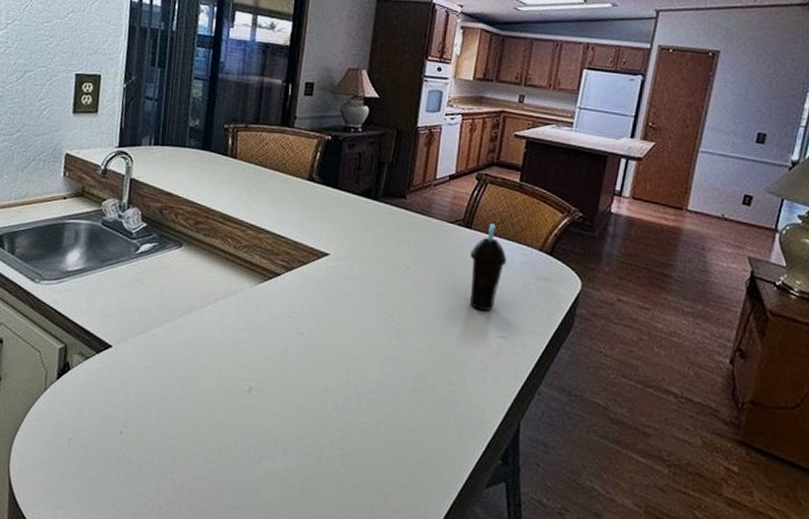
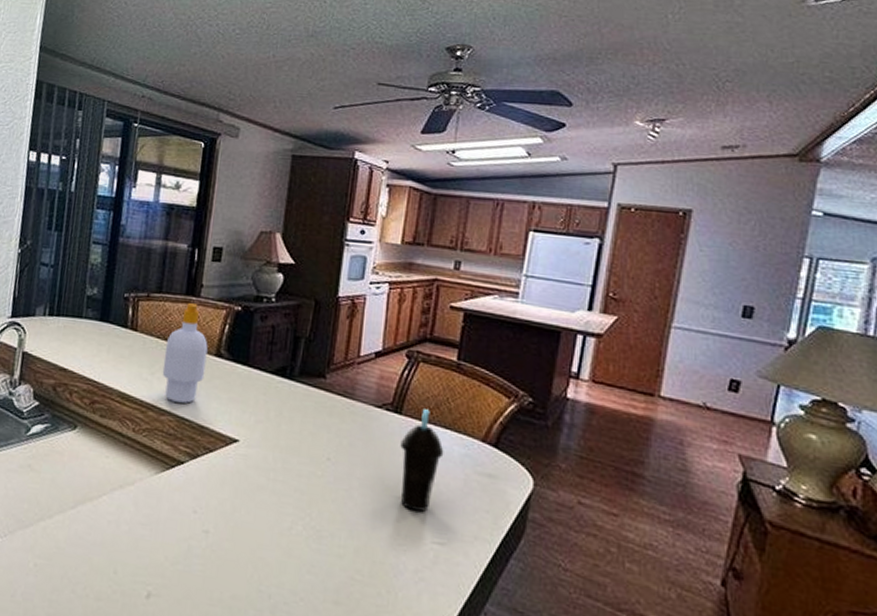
soap bottle: none [260,133,302,223] -> present [162,303,208,404]

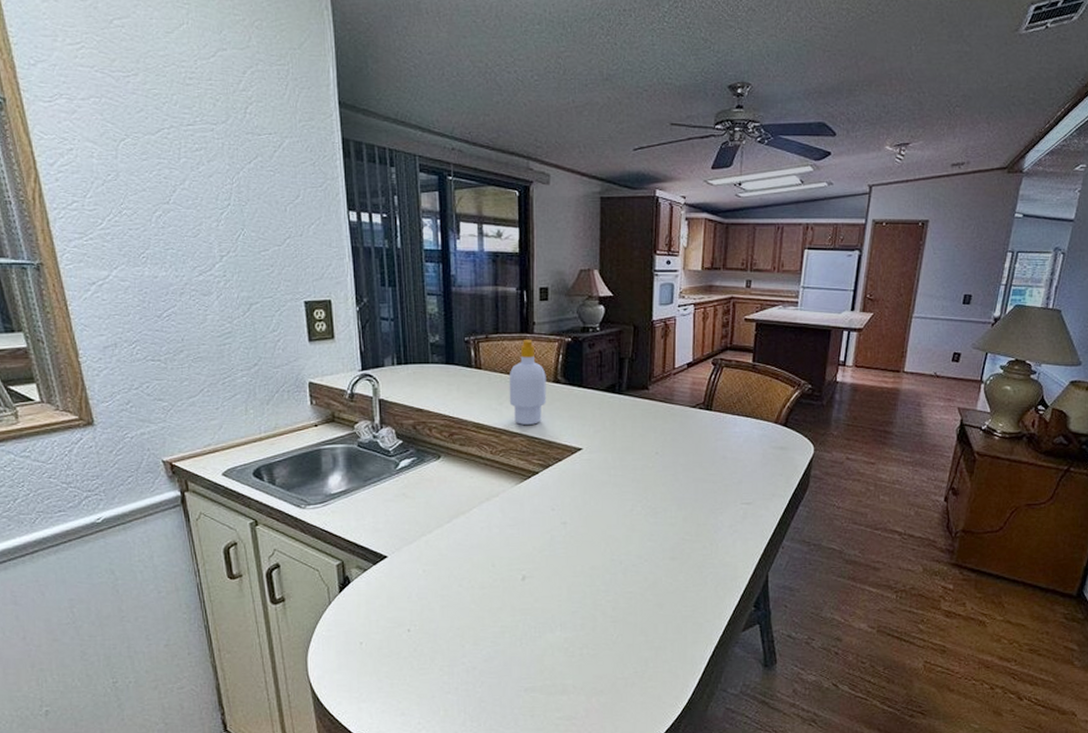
cup: present [400,409,444,512] -> none [712,404,746,483]

